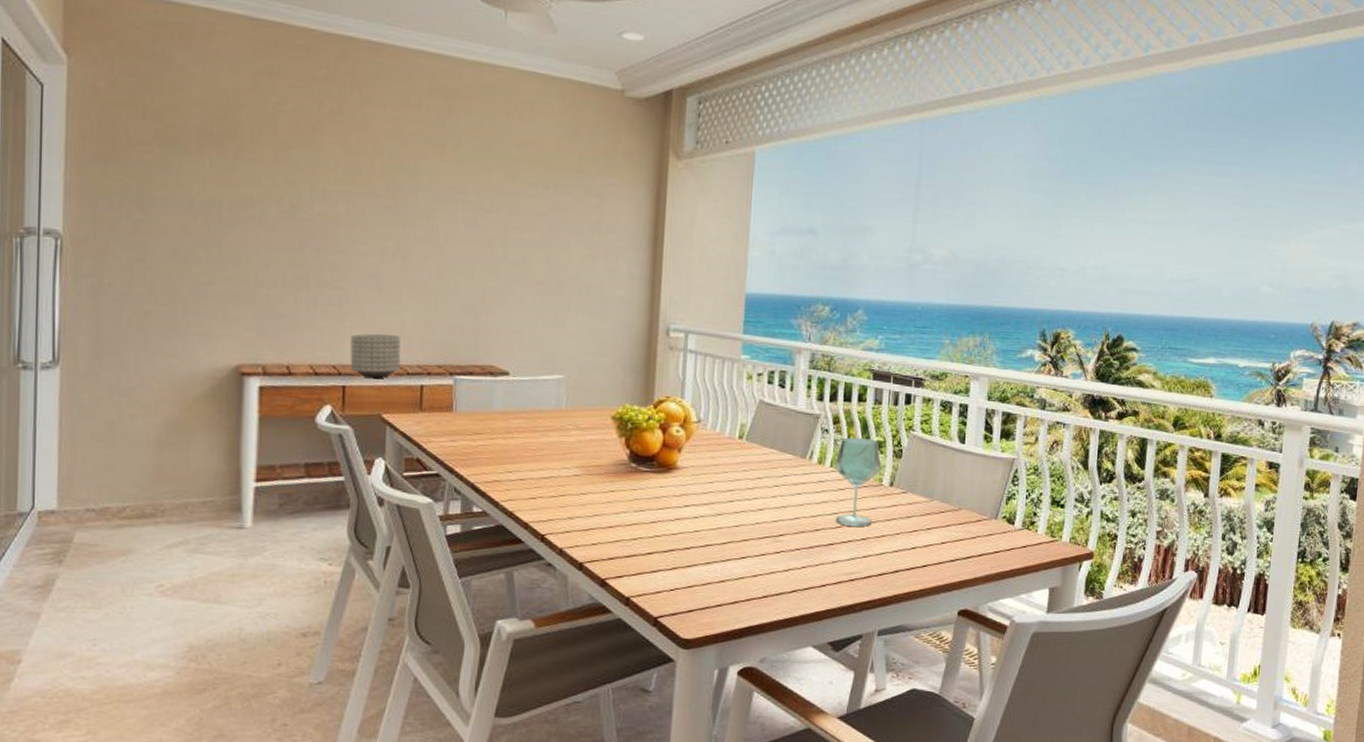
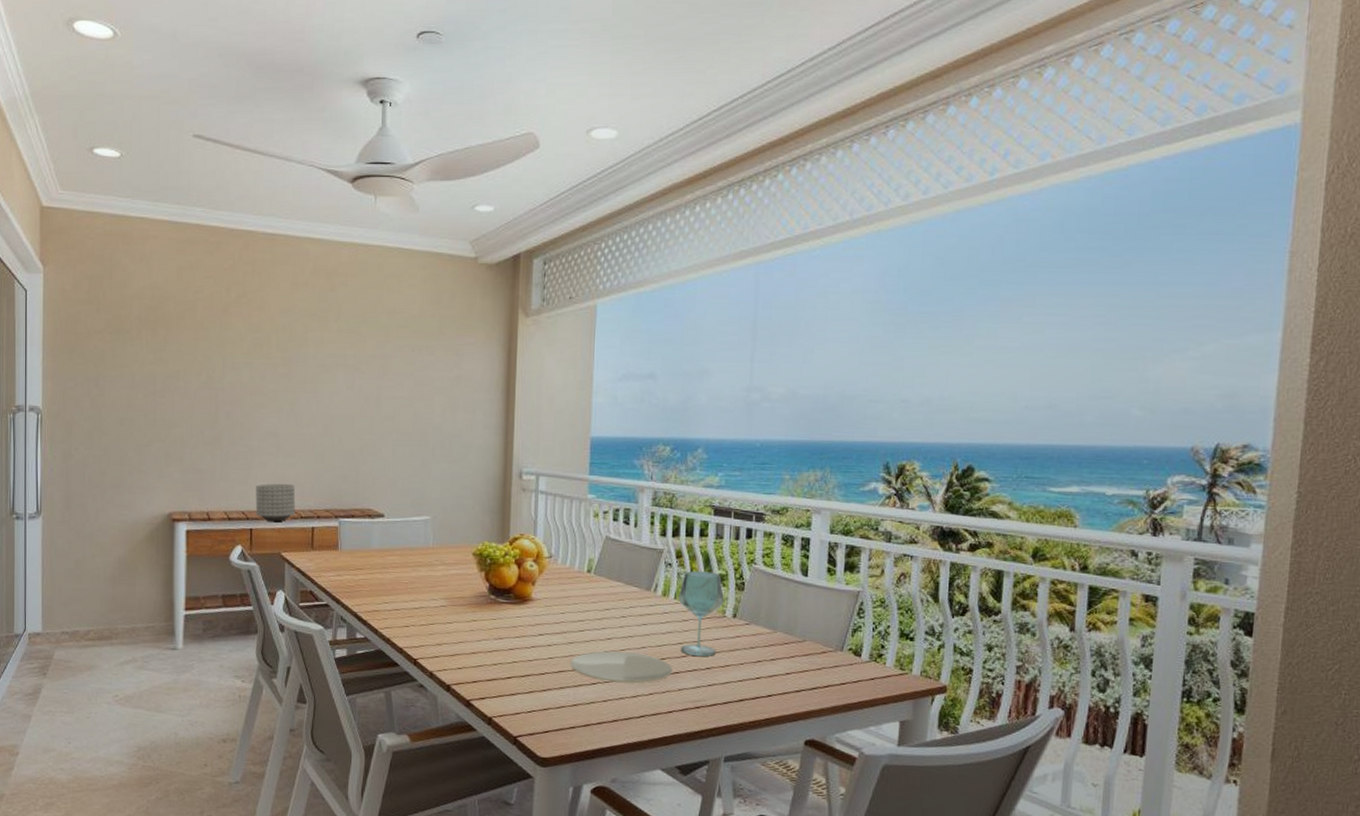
plate: none [718,522,827,557] -> present [570,651,673,684]

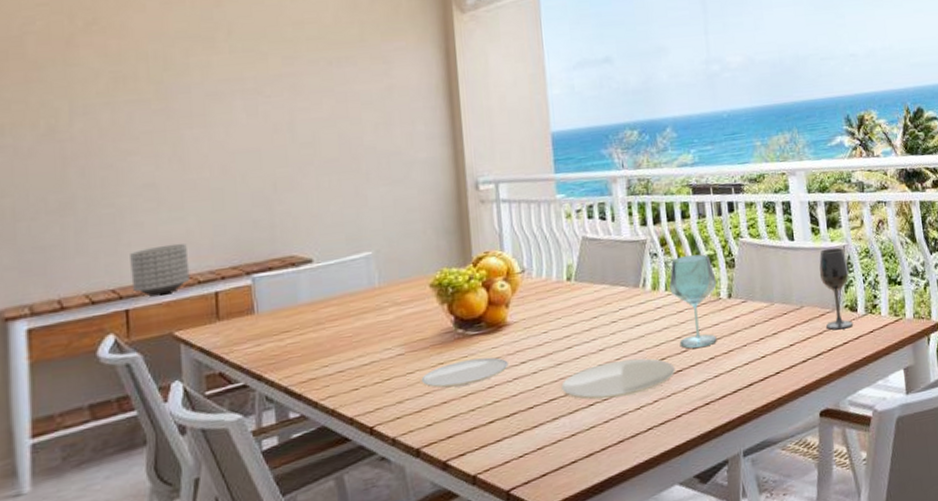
plate: none [457,622,529,643] -> present [421,357,509,388]
wine glass: none [826,590,860,671] -> present [819,247,853,330]

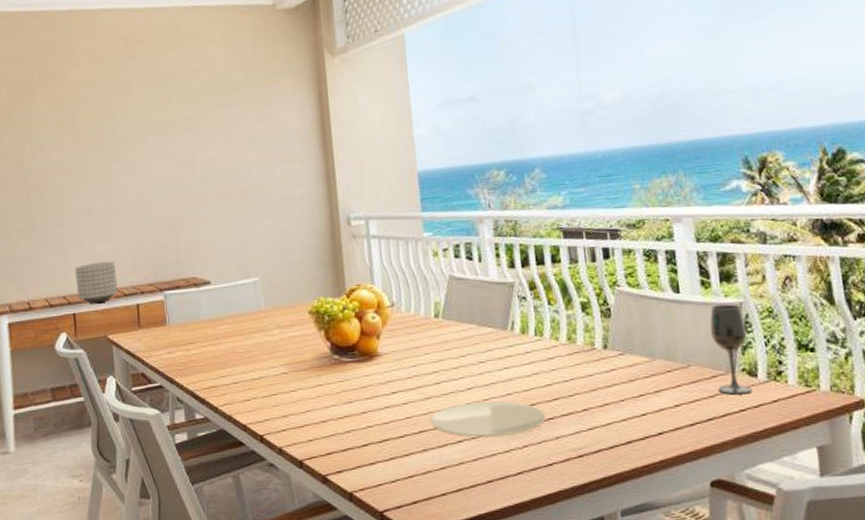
plate: present [421,357,509,388] -> none [302,384,380,408]
wine glass: present [669,254,717,349] -> none [539,301,591,397]

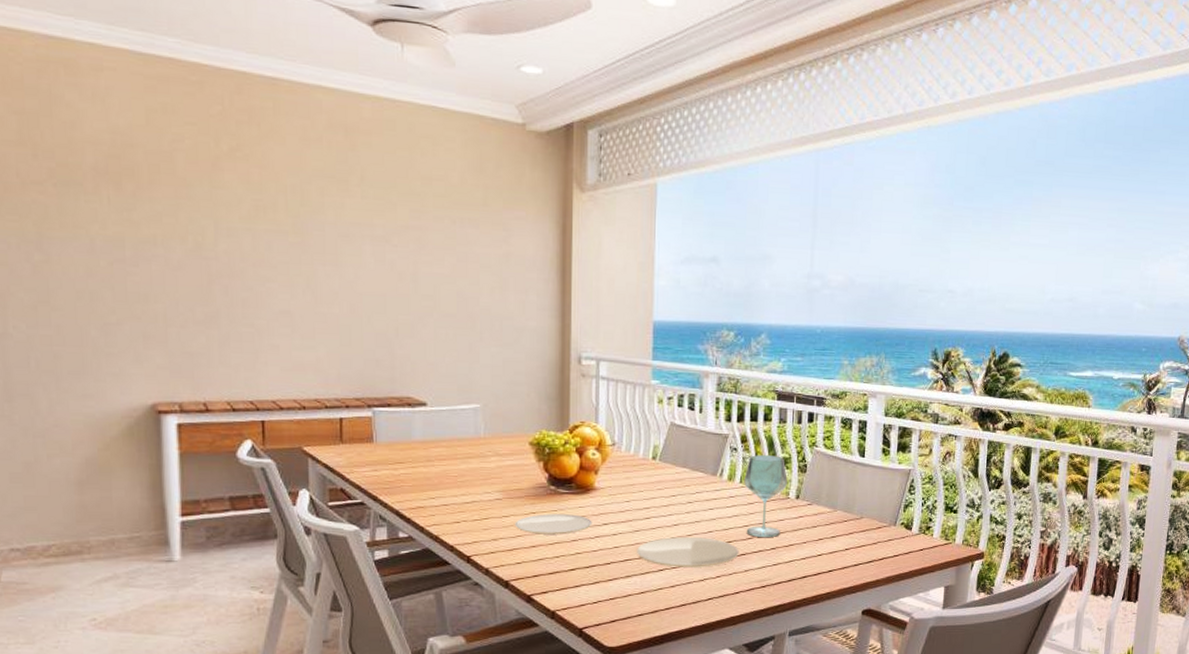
planter: present [75,261,118,304] -> none [266,368,319,413]
plate: none [302,384,380,408] -> present [515,514,592,535]
wine glass: none [539,301,591,397] -> present [744,455,788,537]
wine glass: present [709,304,752,395] -> none [881,469,911,543]

